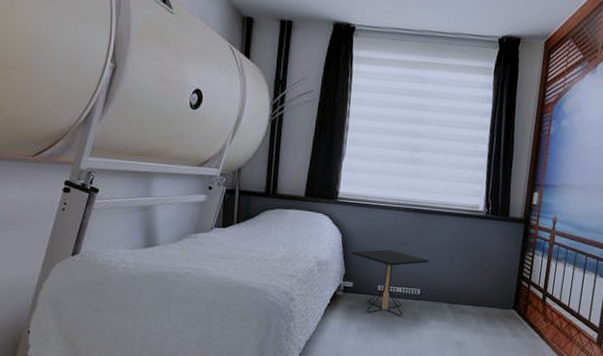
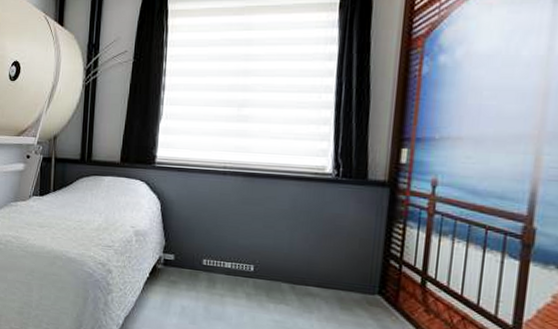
side table: present [351,249,429,316] -> none [171,219,264,296]

